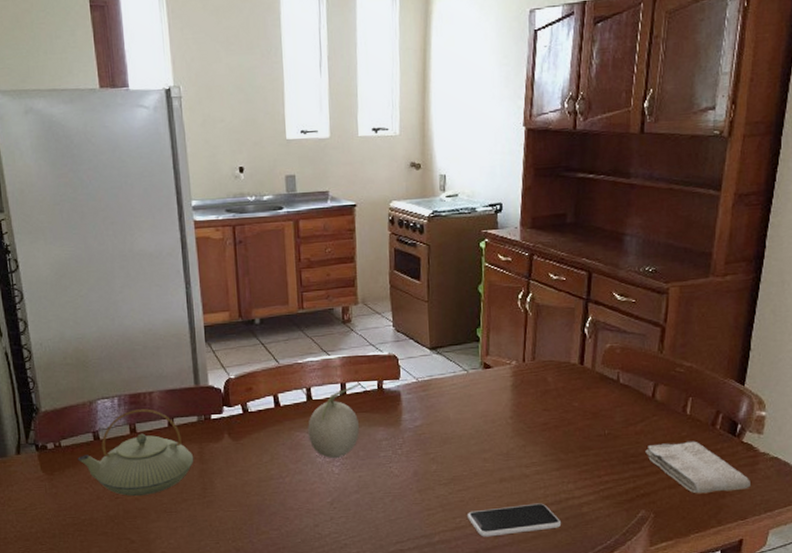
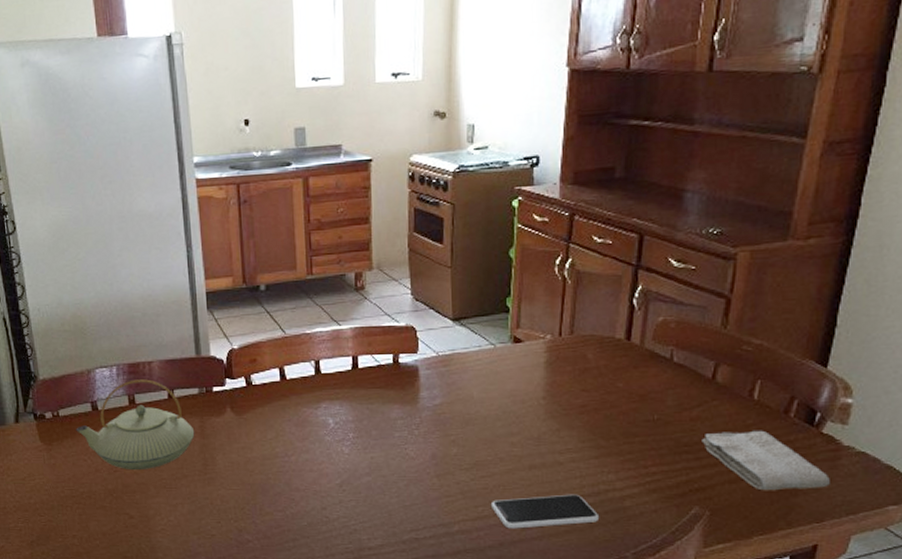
fruit: present [308,383,360,459] -> none [316,356,374,438]

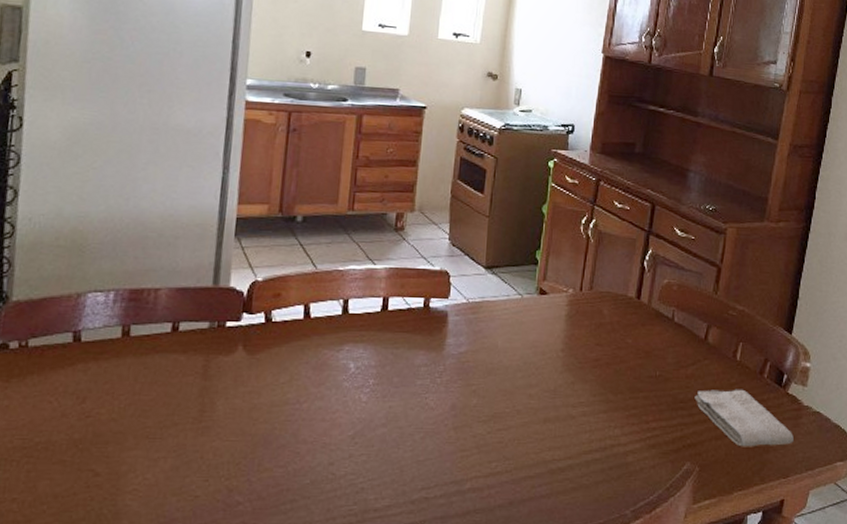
teapot: present [76,379,195,471] -> none [46,308,196,416]
smartphone: present [490,494,600,529] -> none [504,449,605,486]

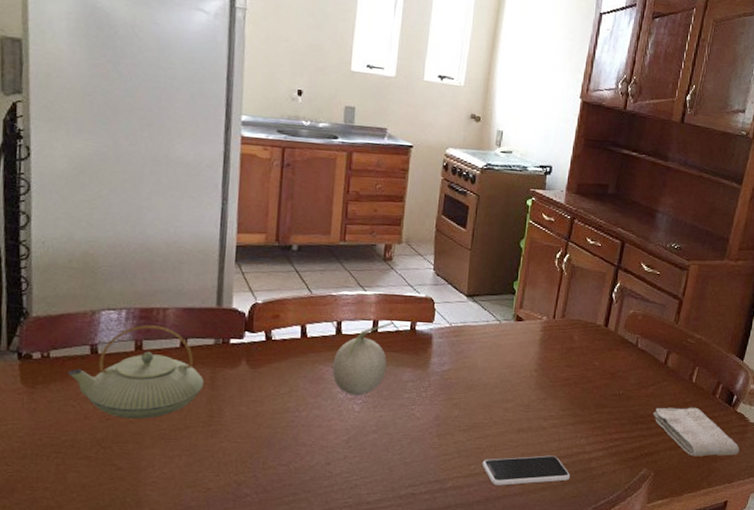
teapot: none [46,308,196,416] -> present [67,325,205,420]
fruit: none [337,299,405,384] -> present [332,322,393,396]
smartphone: none [504,449,605,486] -> present [482,455,571,486]

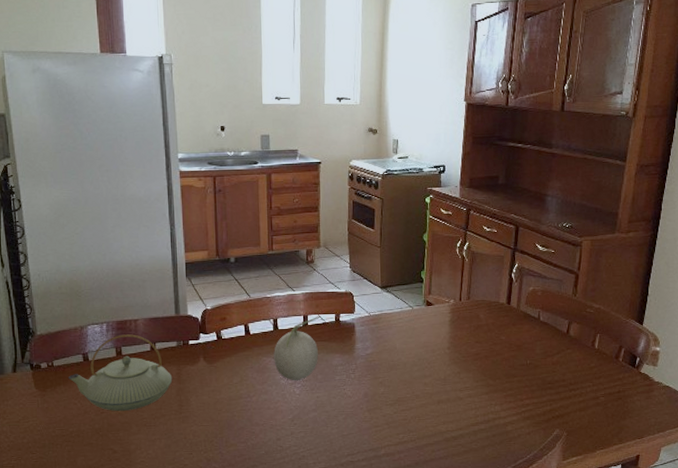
smartphone: present [482,455,571,486] -> none [409,422,489,451]
washcloth: present [653,407,739,457] -> none [560,371,646,416]

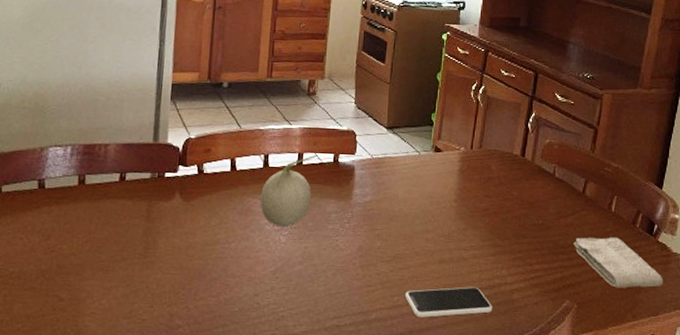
teapot: present [68,334,173,412] -> none [17,160,141,252]
smartphone: none [409,422,489,451] -> present [404,286,493,318]
washcloth: none [560,371,646,416] -> present [573,237,663,288]

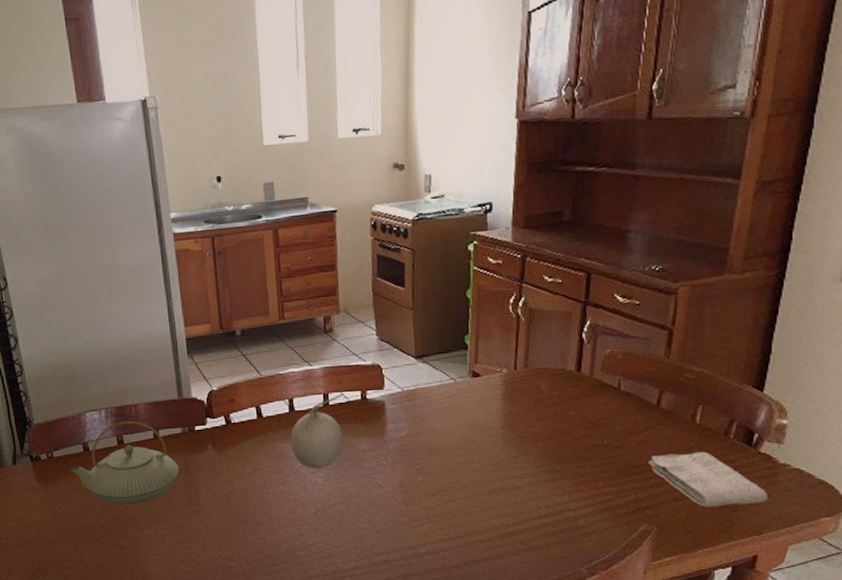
teapot: none [17,160,141,252] -> present [69,421,180,506]
smartphone: present [404,286,493,318] -> none [454,515,556,549]

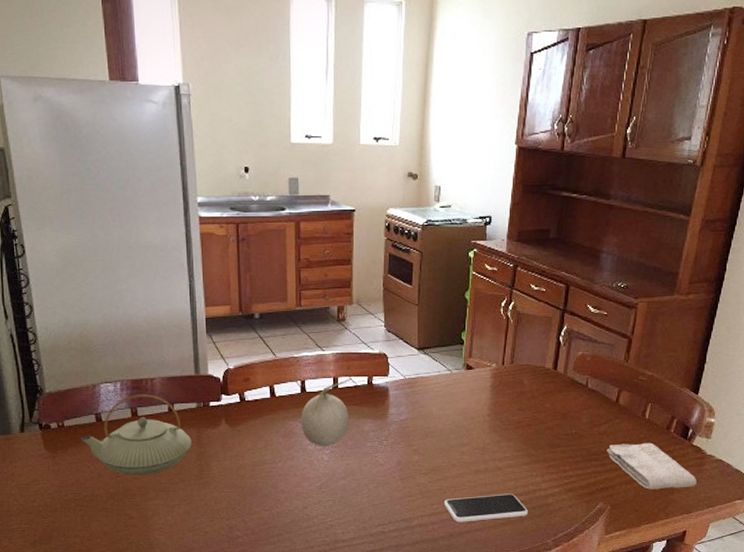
smartphone: none [454,515,556,549] -> present [443,493,529,522]

